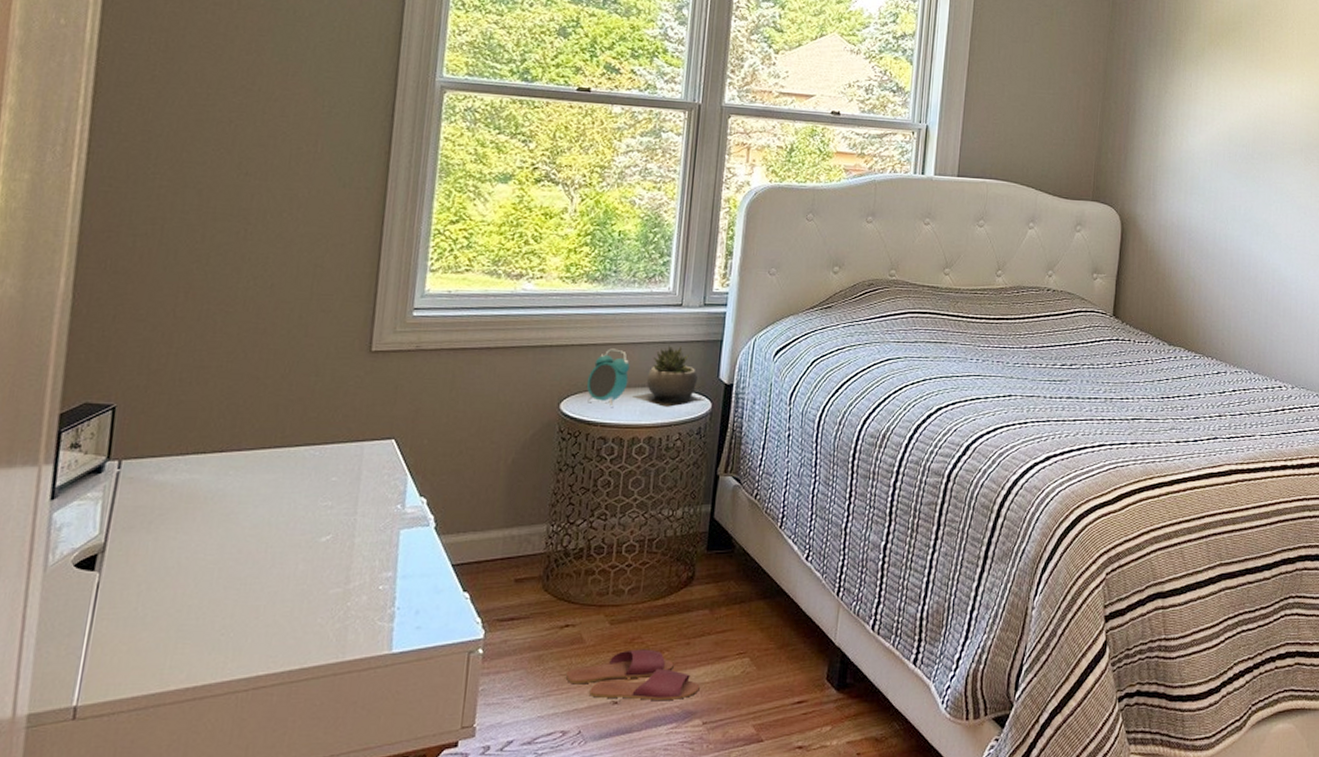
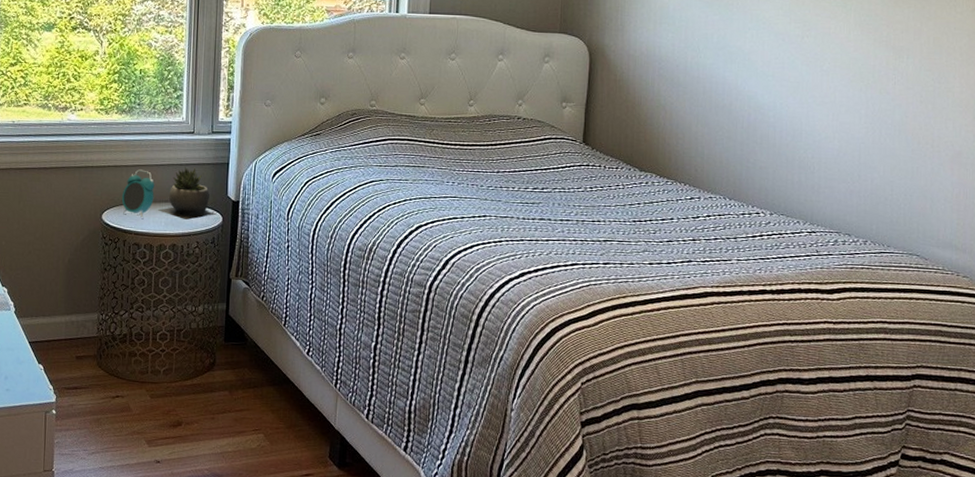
slippers: present [565,649,700,700] -> none [118,419,224,464]

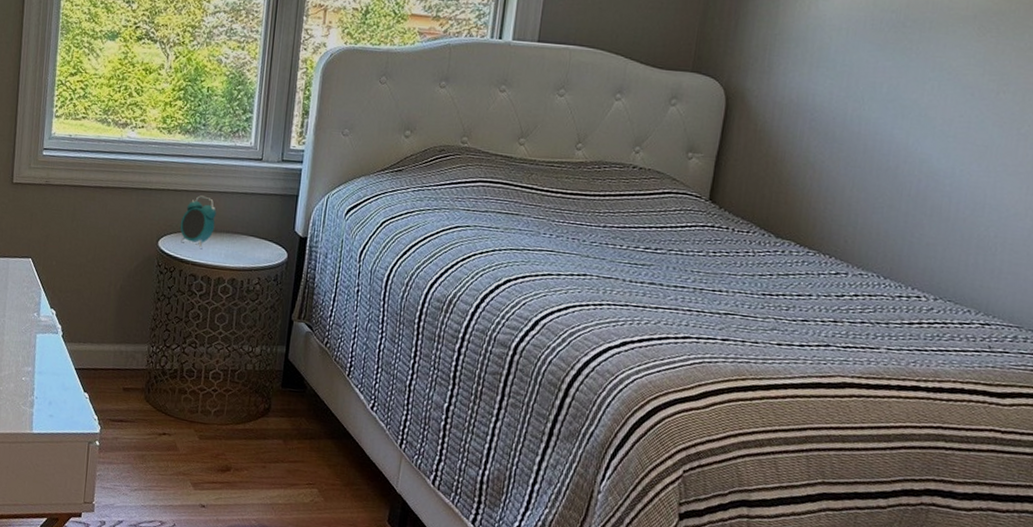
succulent plant: present [158,167,216,220] -> none [218,196,281,253]

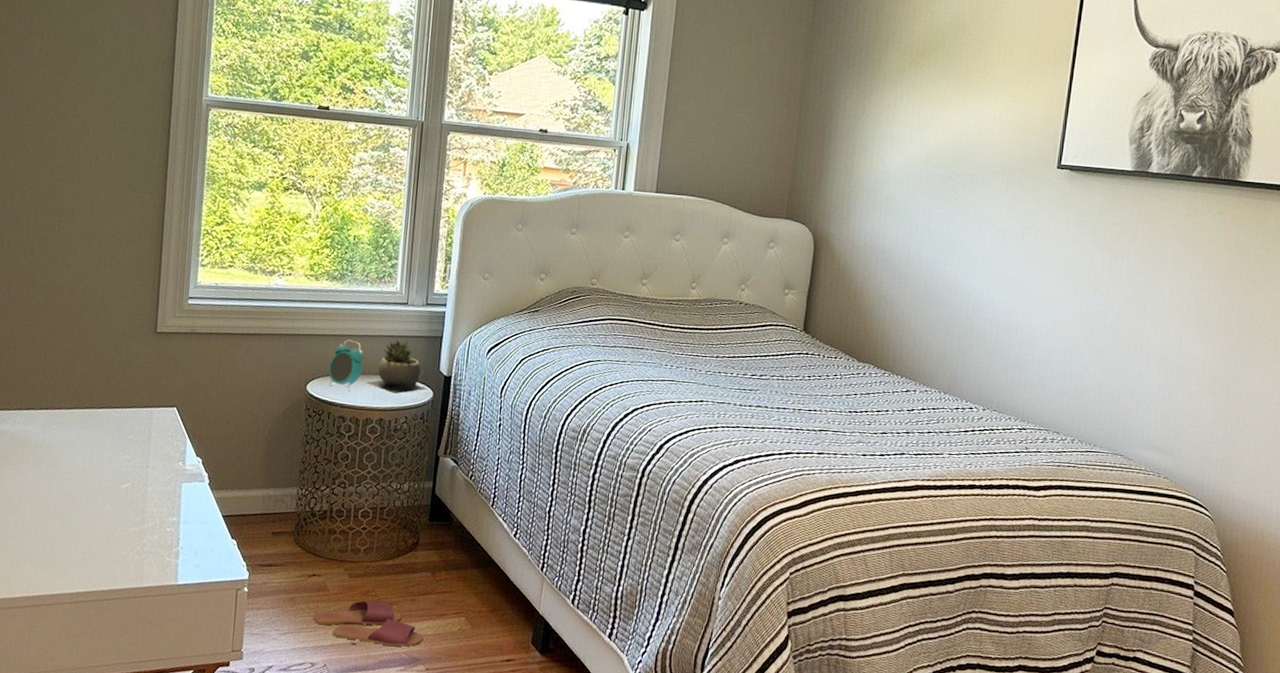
slippers: none [163,463,274,514] -> present [313,600,423,647]
succulent plant: none [218,196,281,253] -> present [366,339,426,394]

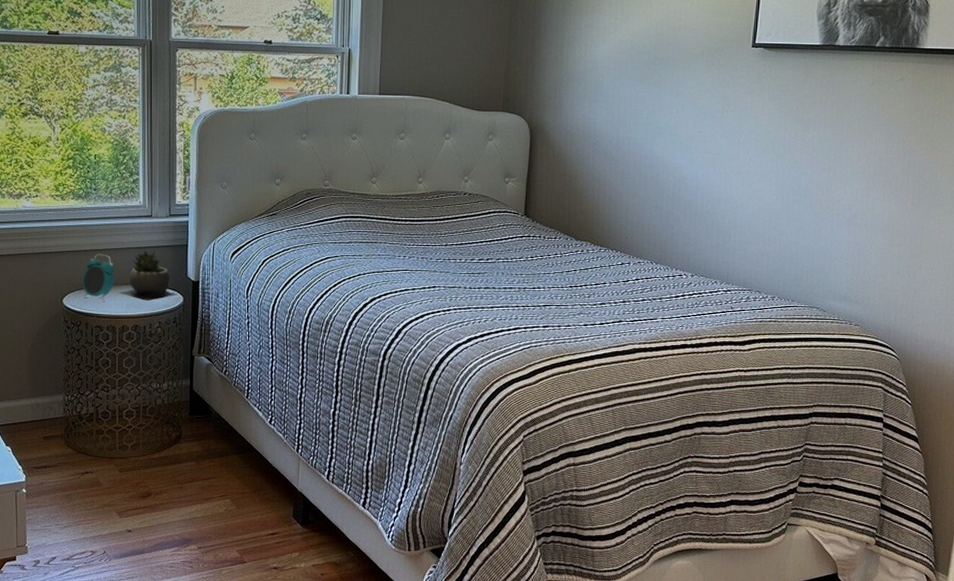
slippers: present [313,600,423,647] -> none [89,491,193,530]

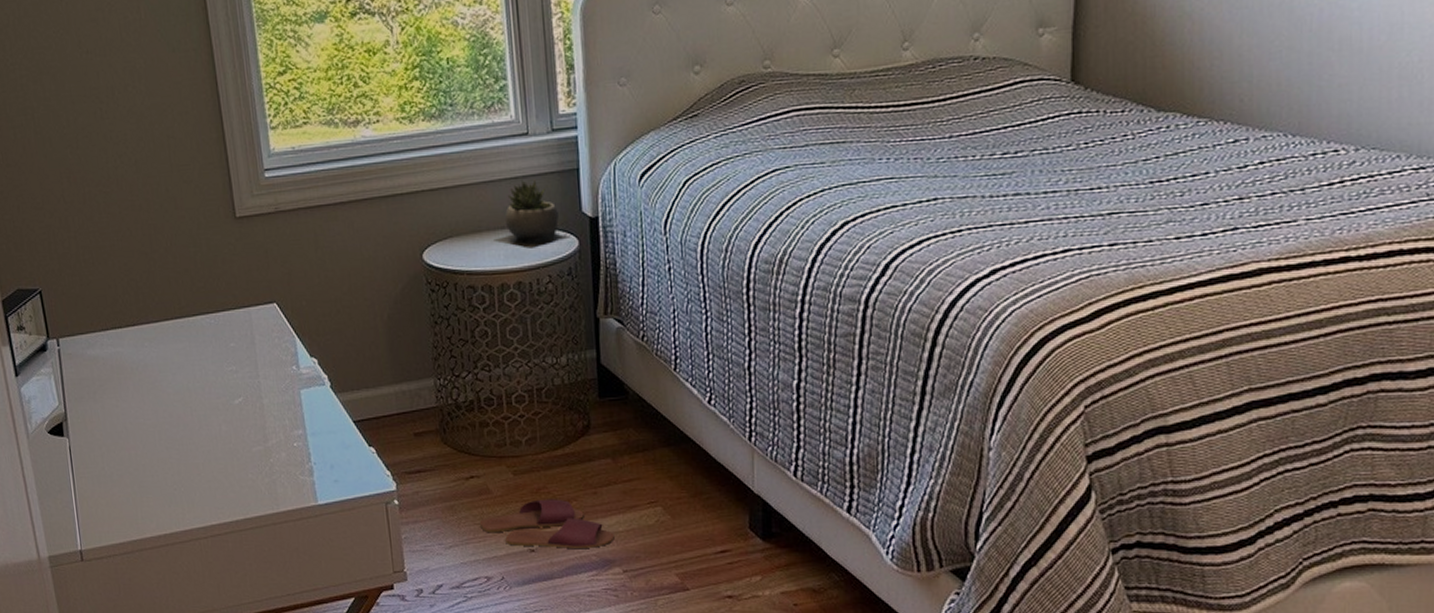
alarm clock: present [82,254,114,301] -> none [444,190,487,253]
slippers: none [89,491,193,530] -> present [479,499,615,548]

